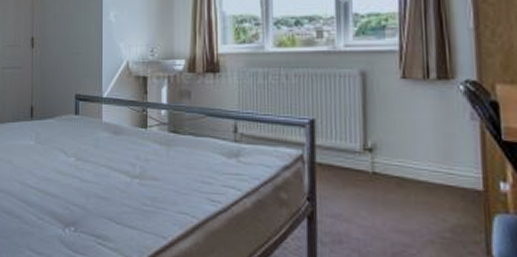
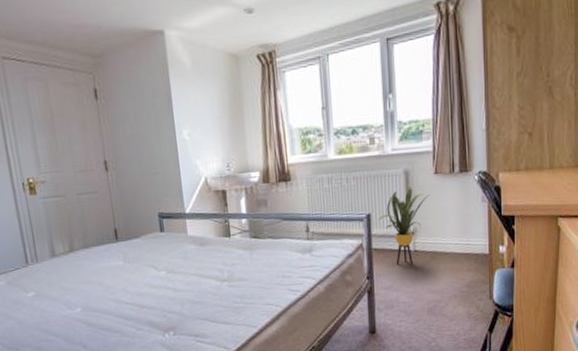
house plant: none [324,88,395,192] -> present [378,184,430,266]

